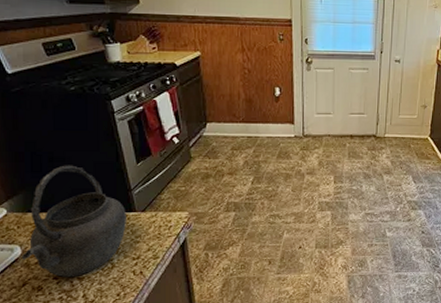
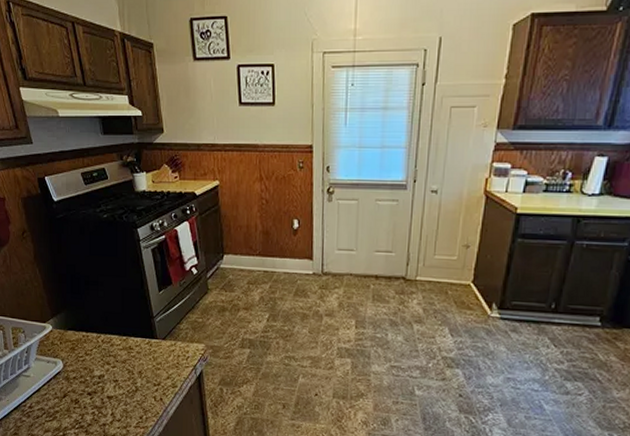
kettle: present [22,165,126,278] -> none [63,288,149,395]

